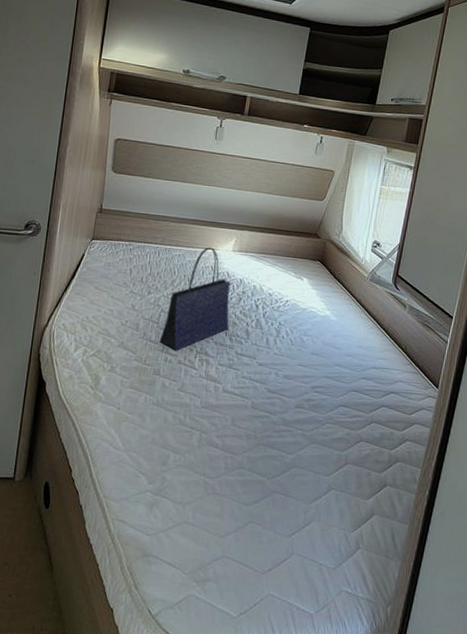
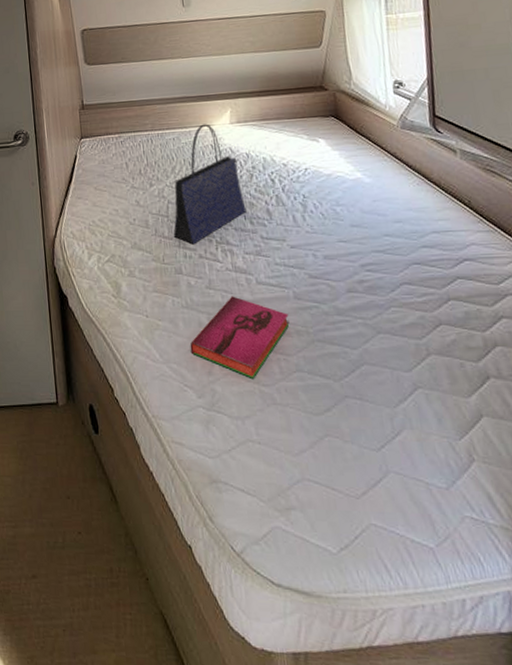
hardback book: none [151,399,243,471] -> present [190,296,289,378]

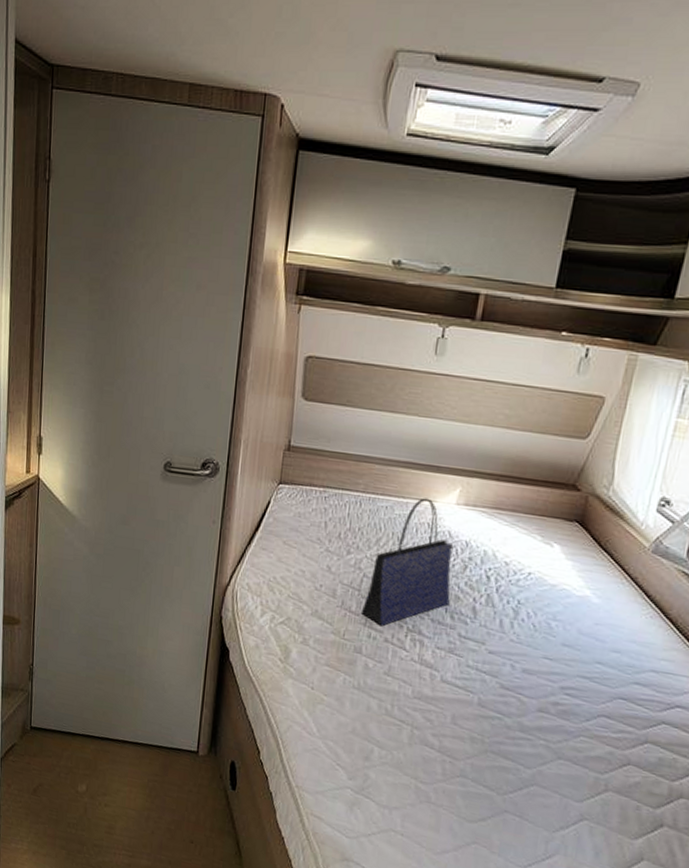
hardback book: present [190,296,289,378] -> none [351,688,467,773]

